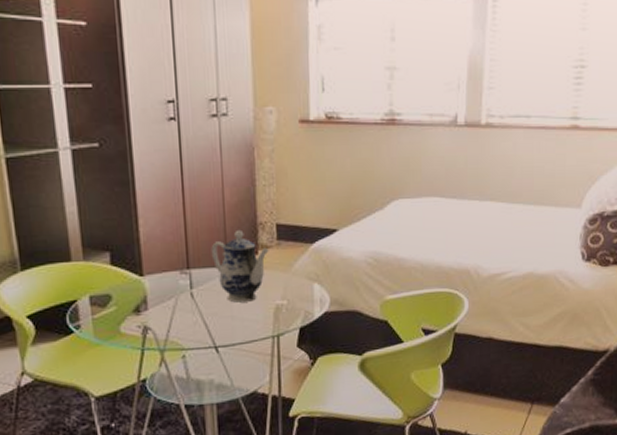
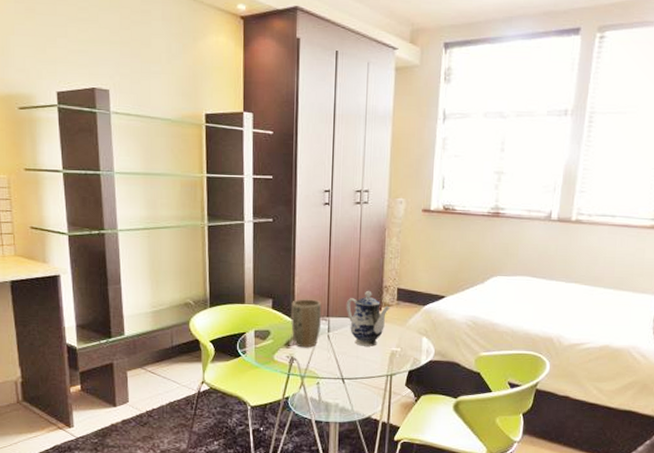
plant pot: none [137,247,180,313] -> present [291,299,321,348]

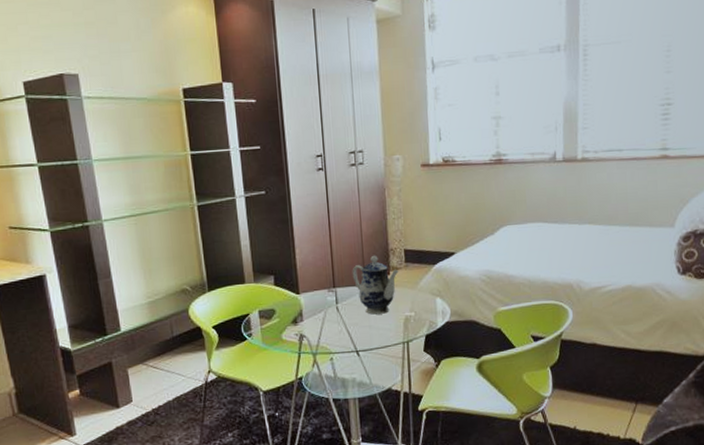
plant pot: present [291,299,321,348] -> none [294,271,328,323]

